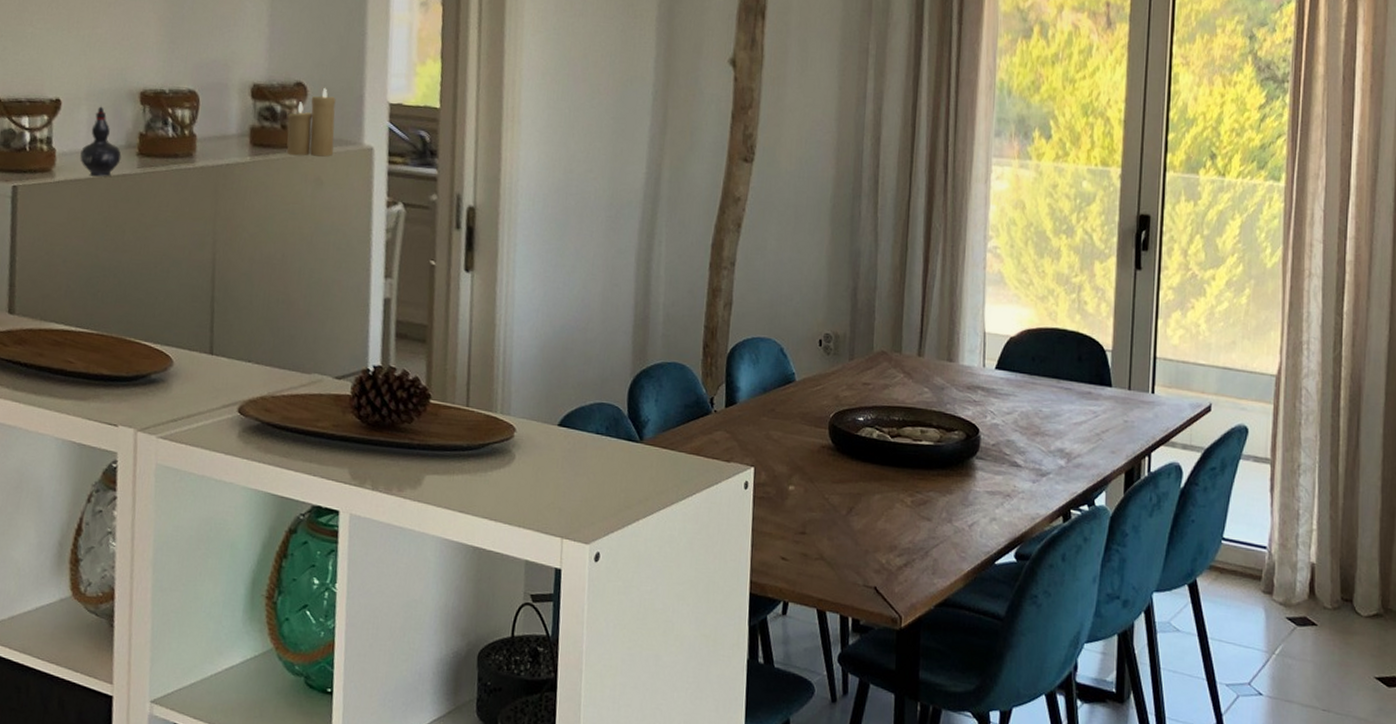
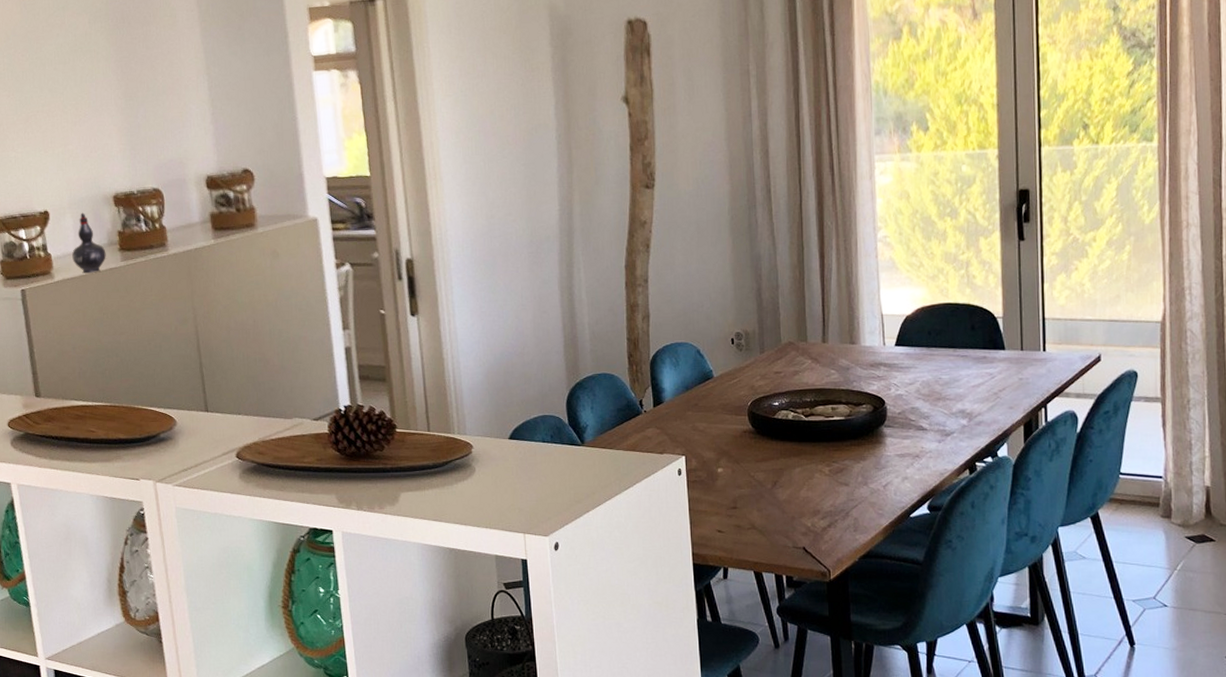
candle: present [287,87,336,158] -> none [240,170,284,234]

